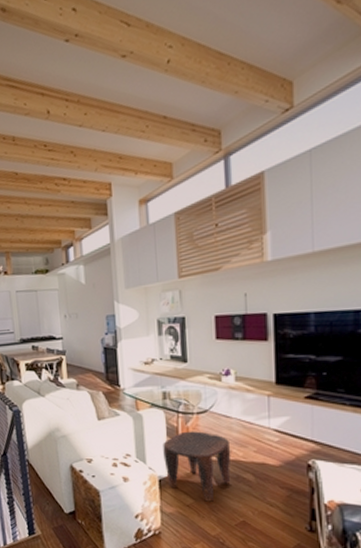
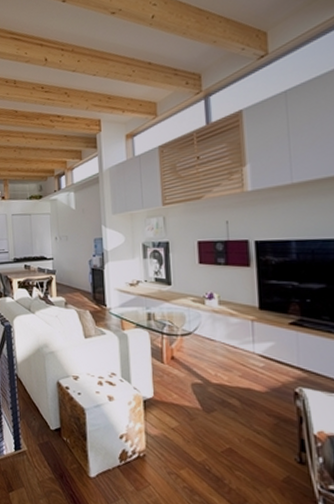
stool: present [163,431,231,502] -> none [147,352,216,426]

